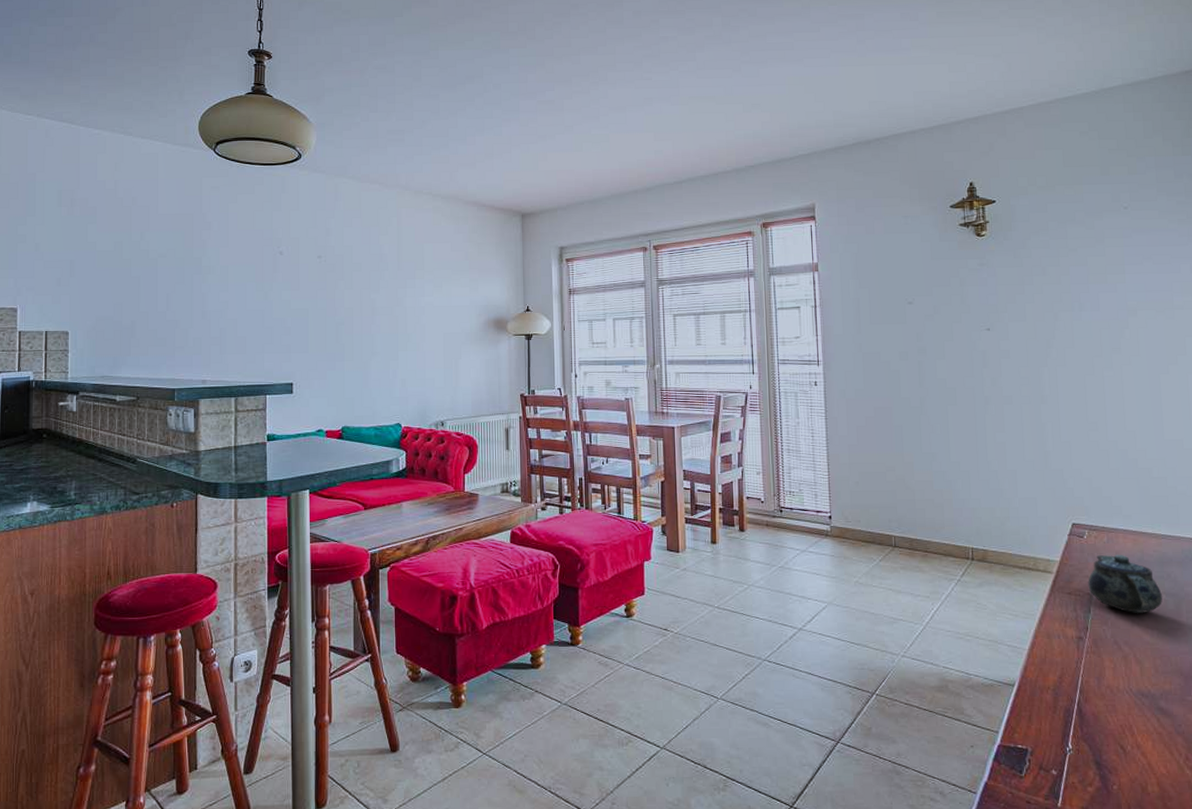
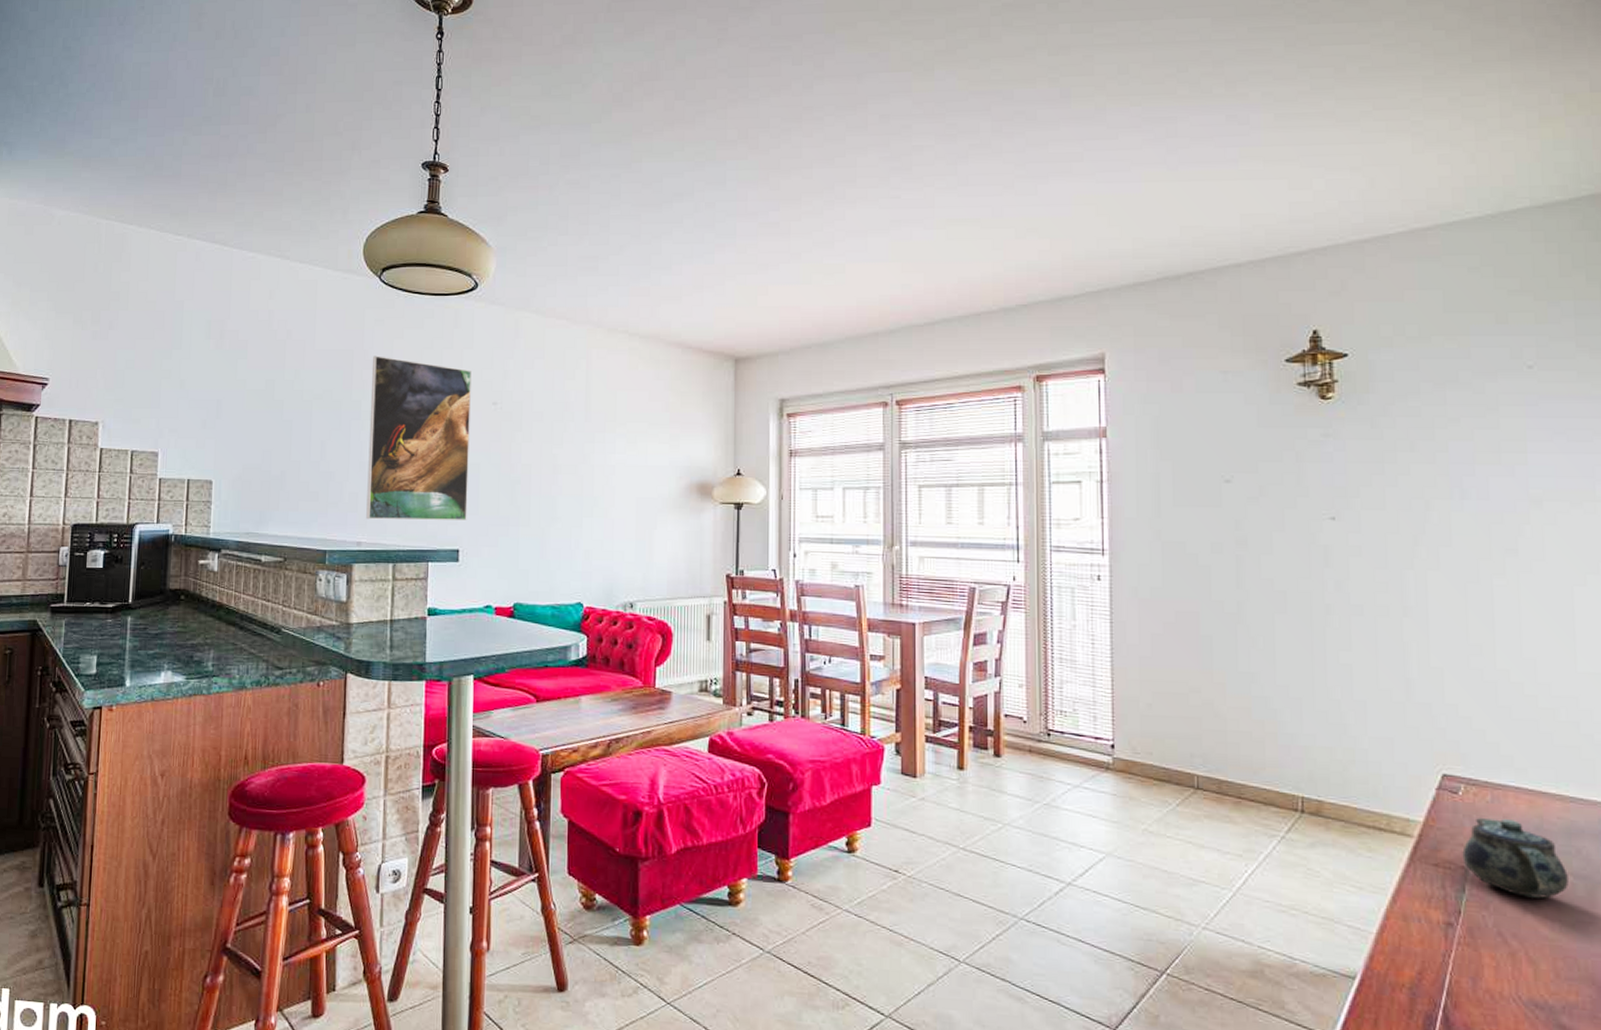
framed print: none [210,218,299,360] -> present [366,356,471,521]

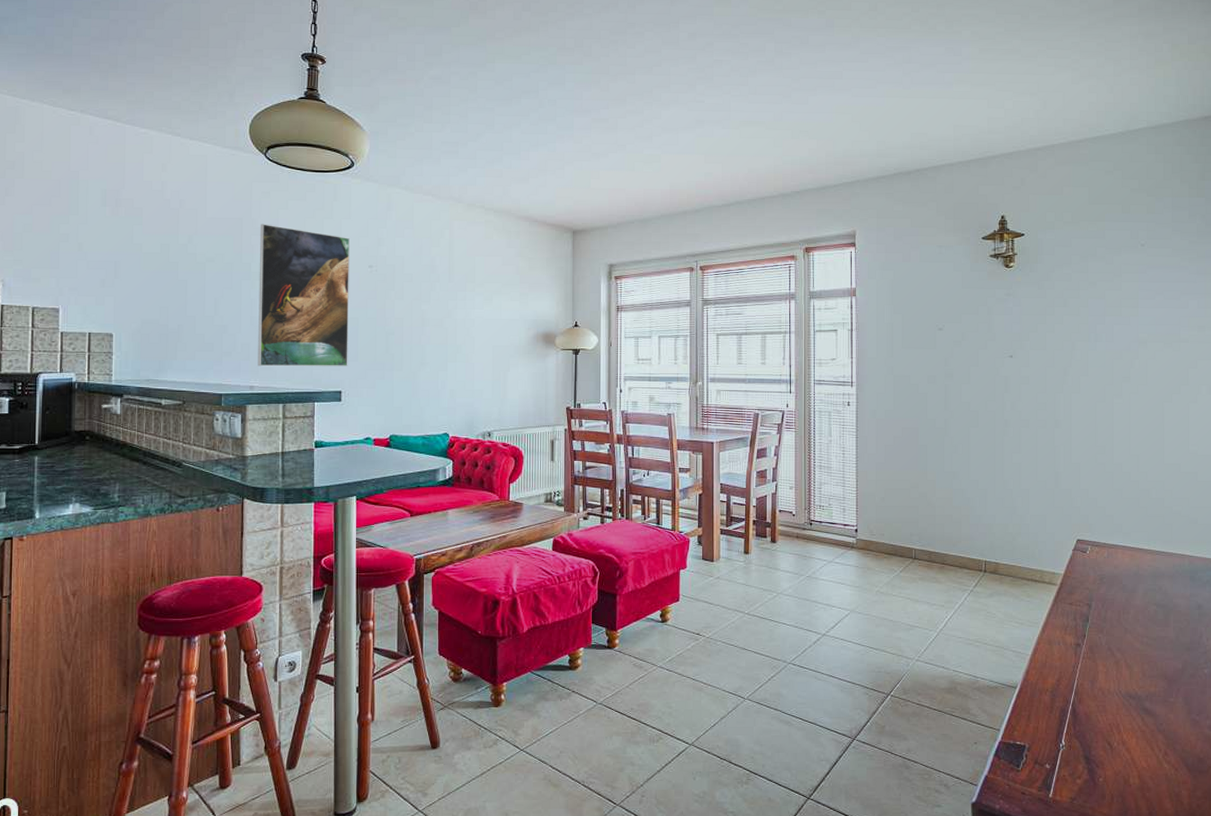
teapot: present [1462,818,1569,899] -> none [1088,568,1153,622]

